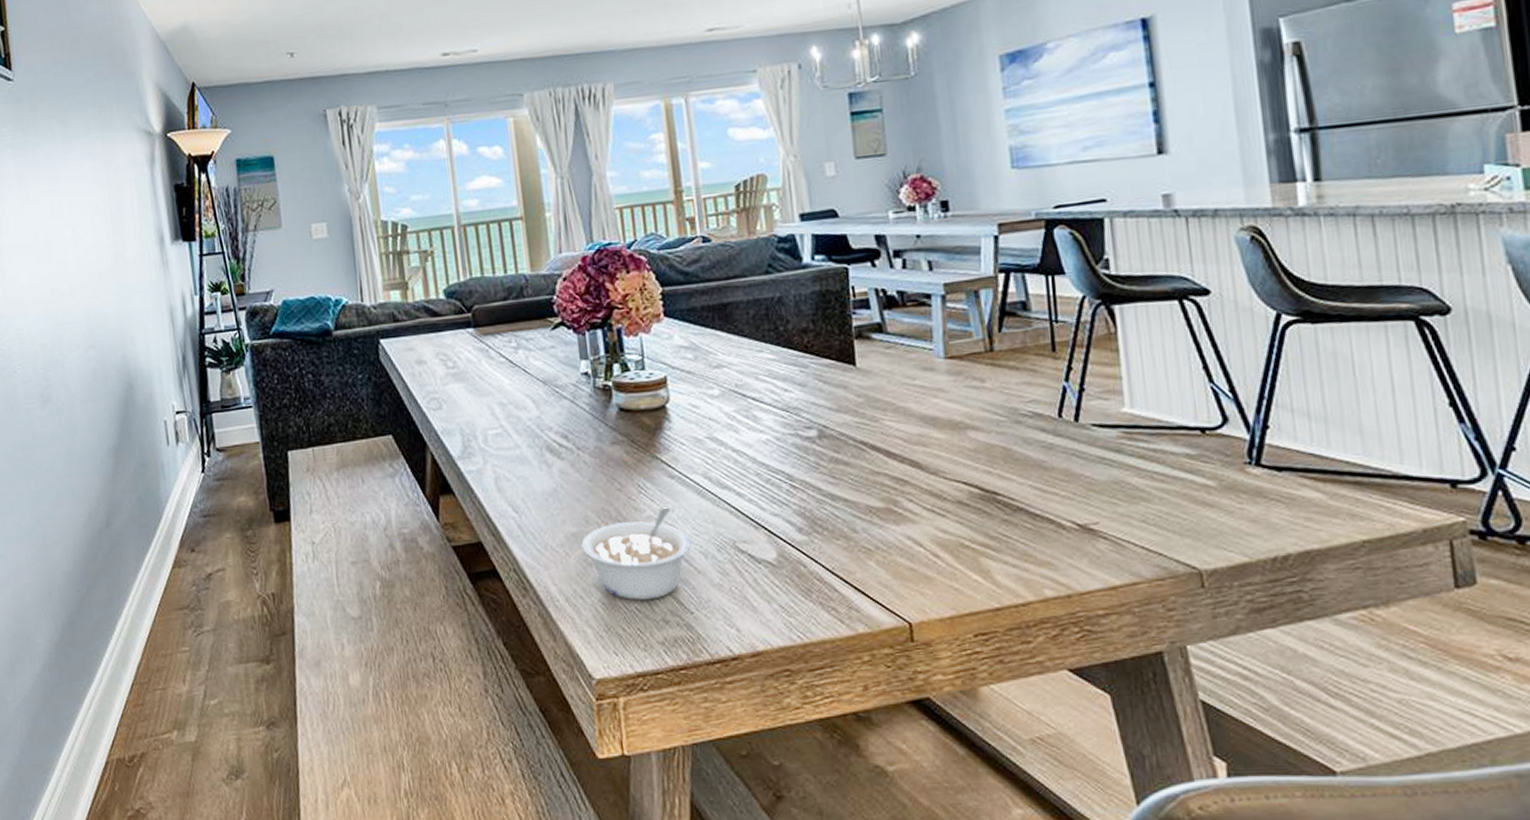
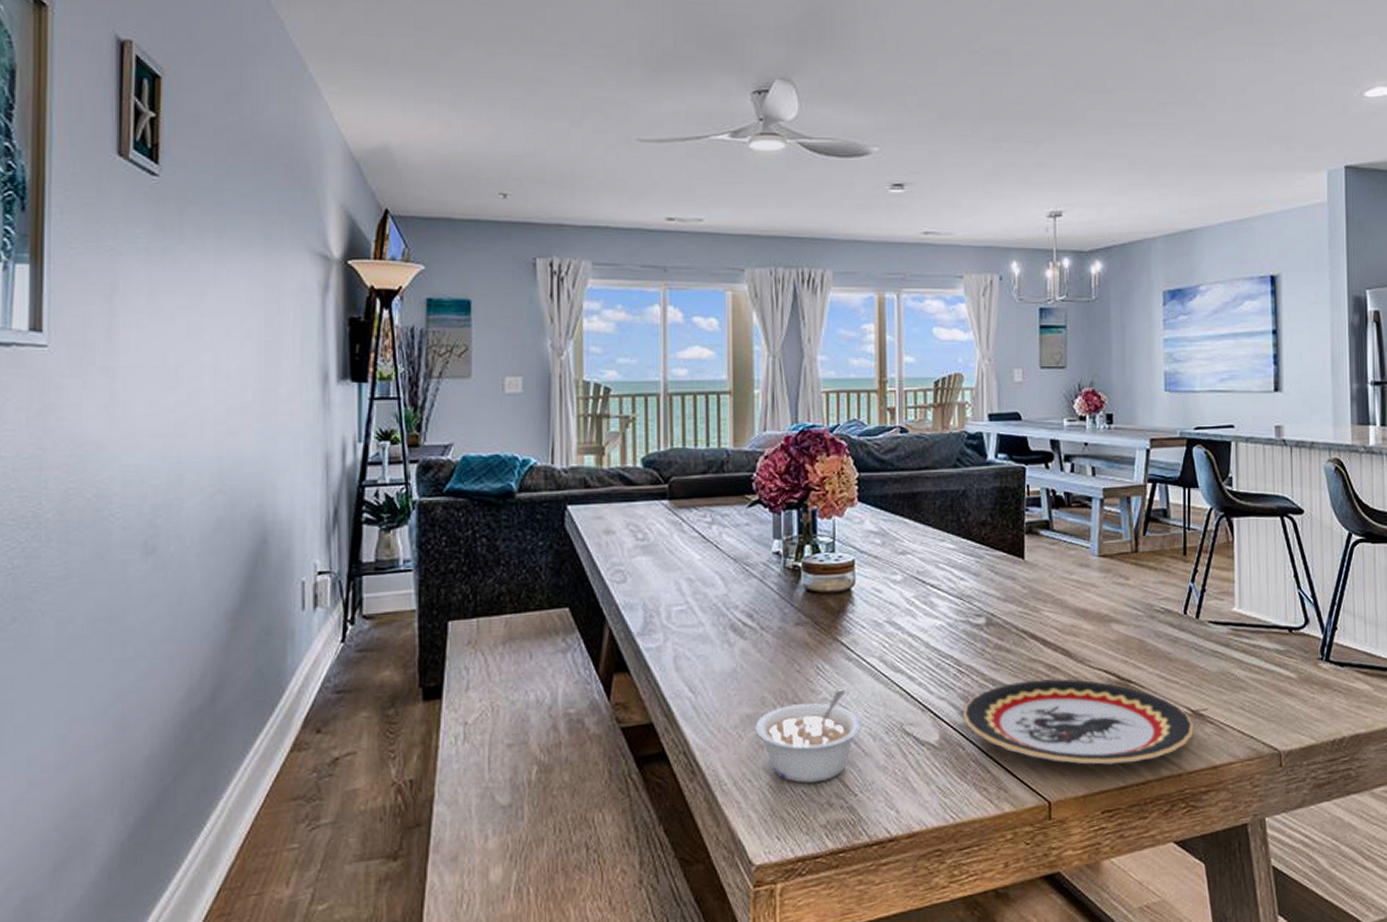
plate: none [800,492,1083,585] -> present [962,679,1195,766]

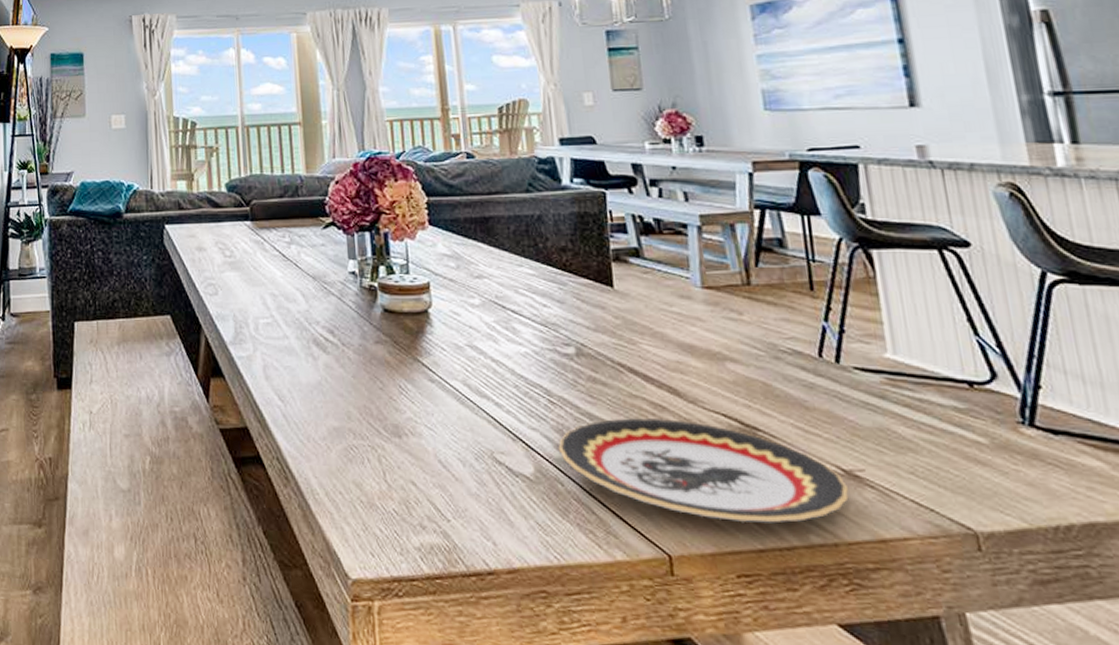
legume: present [755,689,862,783] -> none [343,410,450,503]

